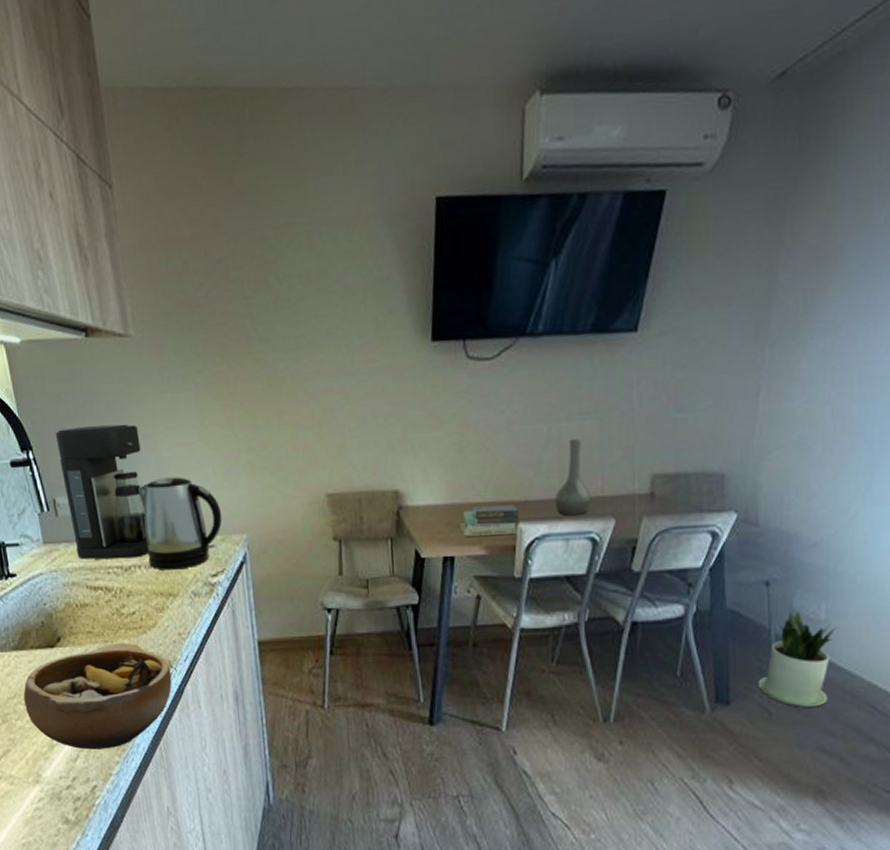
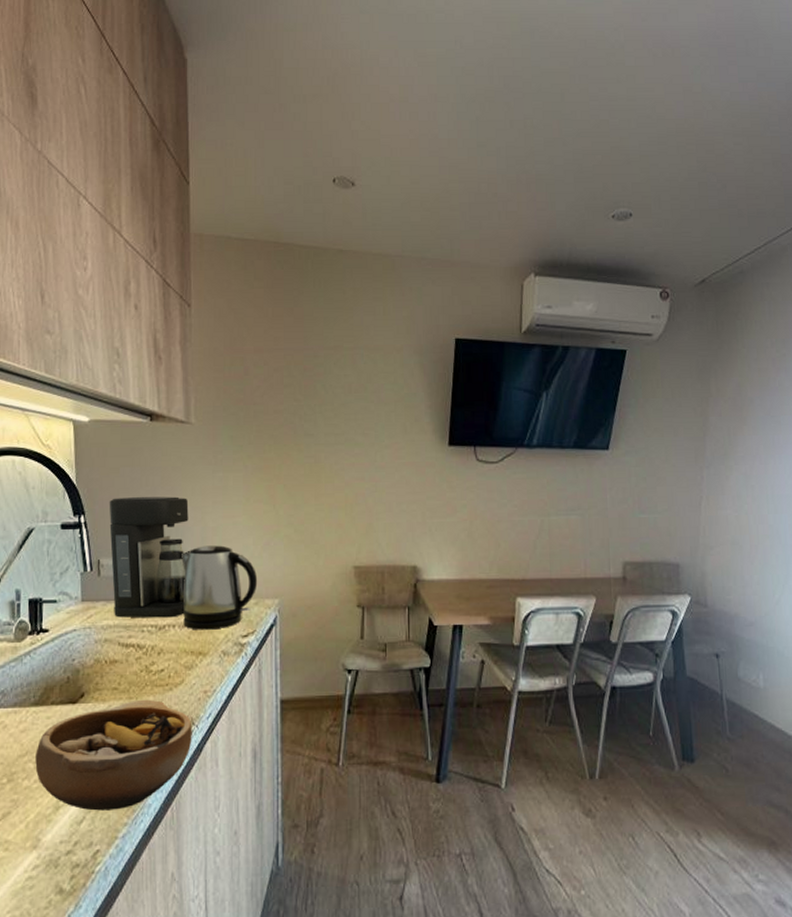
books: present [460,505,519,537] -> none [468,581,518,609]
vase: present [554,439,592,517] -> none [546,530,577,594]
planter: present [757,610,837,707] -> none [715,679,773,765]

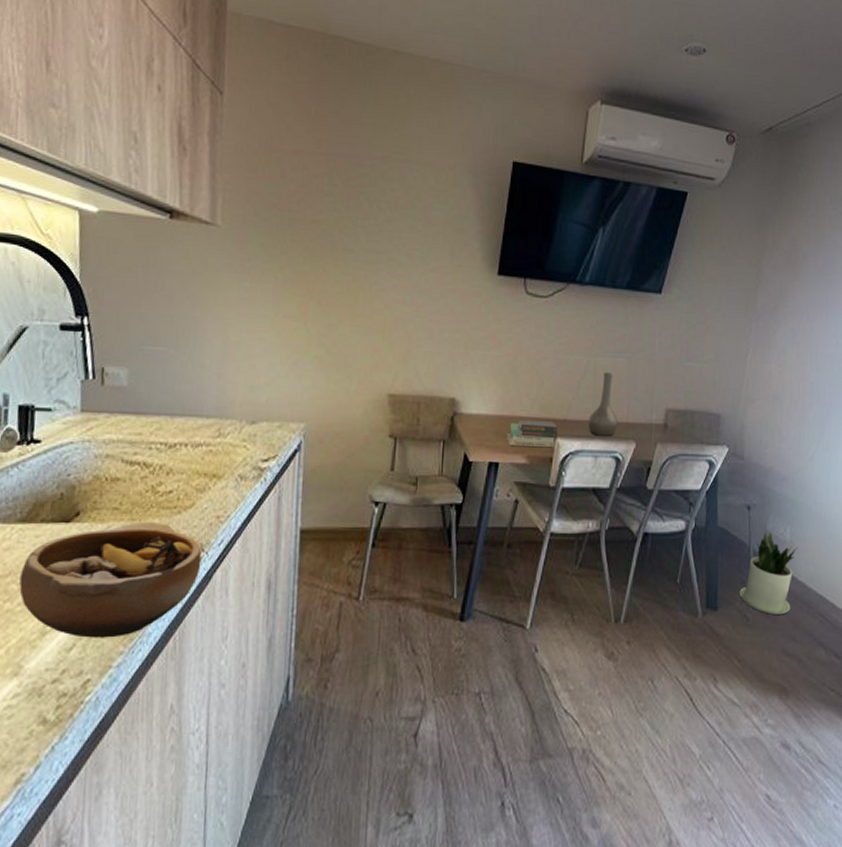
coffee maker: present [109,496,189,618] -> none [117,300,210,436]
kettle: present [181,545,258,630] -> none [197,360,283,452]
books: none [468,581,518,609] -> present [506,419,558,448]
vase: none [546,530,577,594] -> present [588,372,619,437]
planter: none [715,679,773,765] -> present [739,531,798,615]

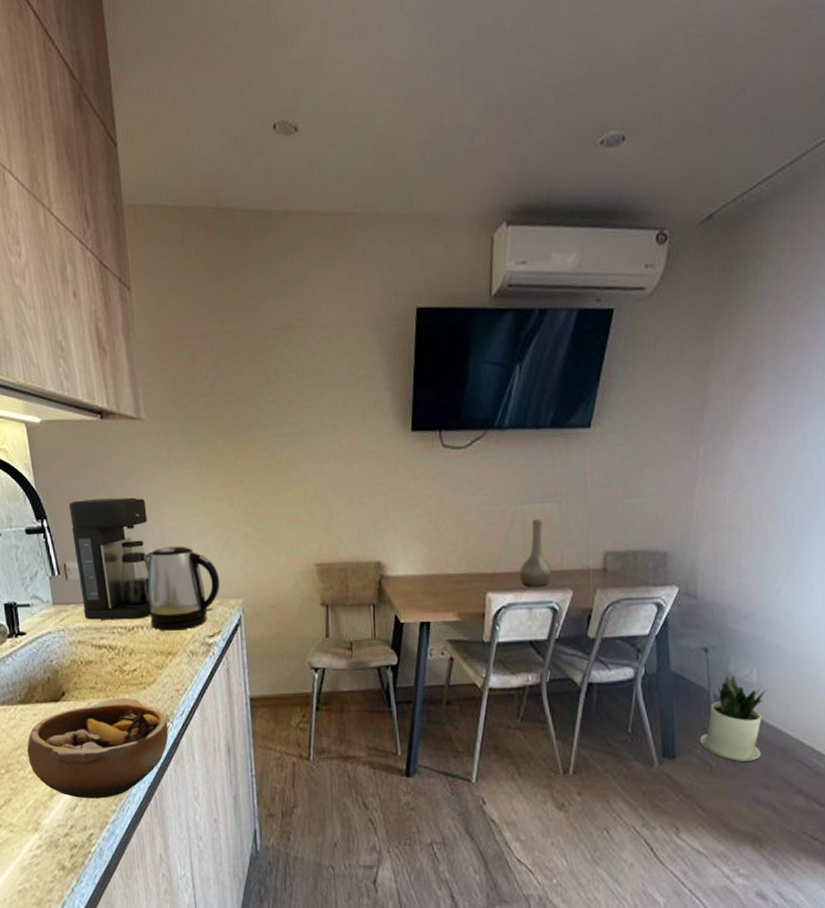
coffee maker: none [117,300,210,436] -> present [68,497,151,620]
kettle: none [197,360,283,452] -> present [143,546,220,631]
books: present [506,419,558,448] -> none [435,576,488,605]

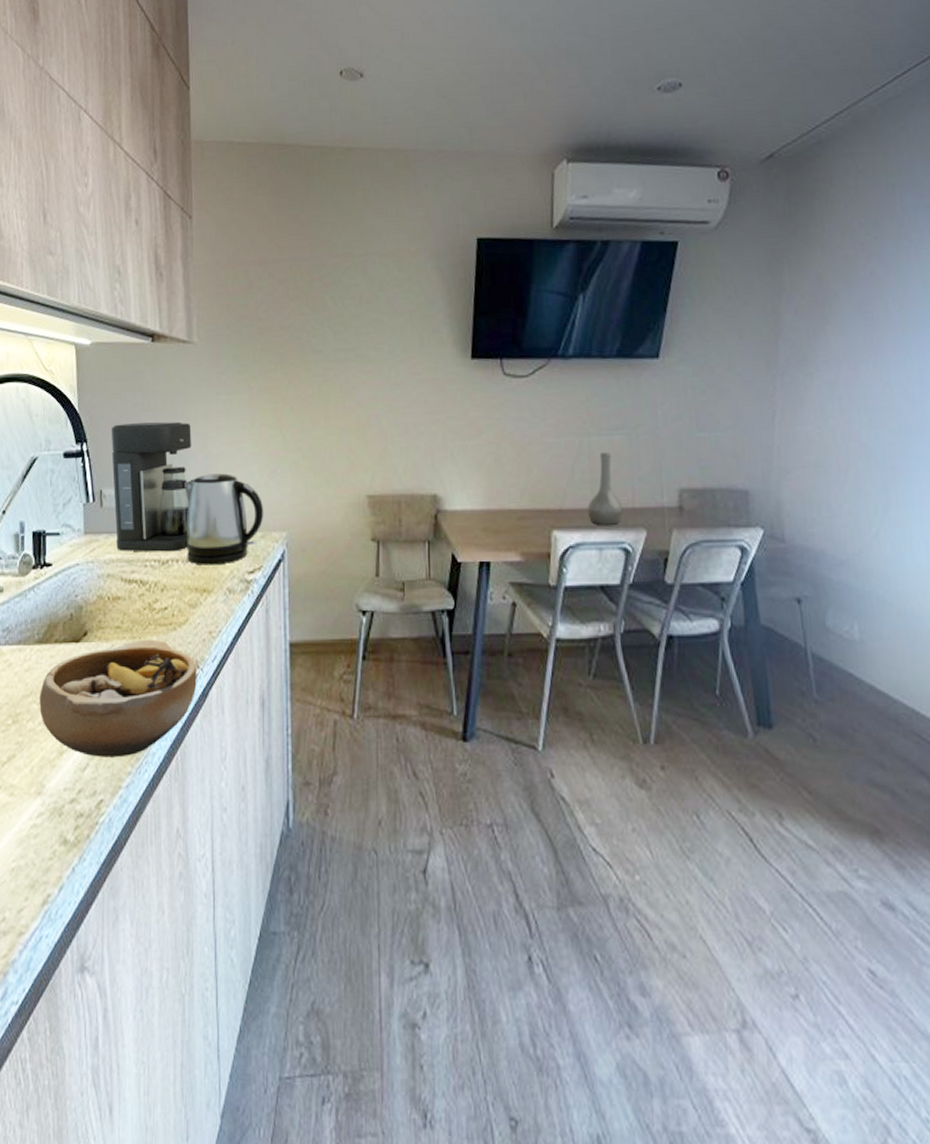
planter: present [699,674,767,762] -> none [798,629,873,734]

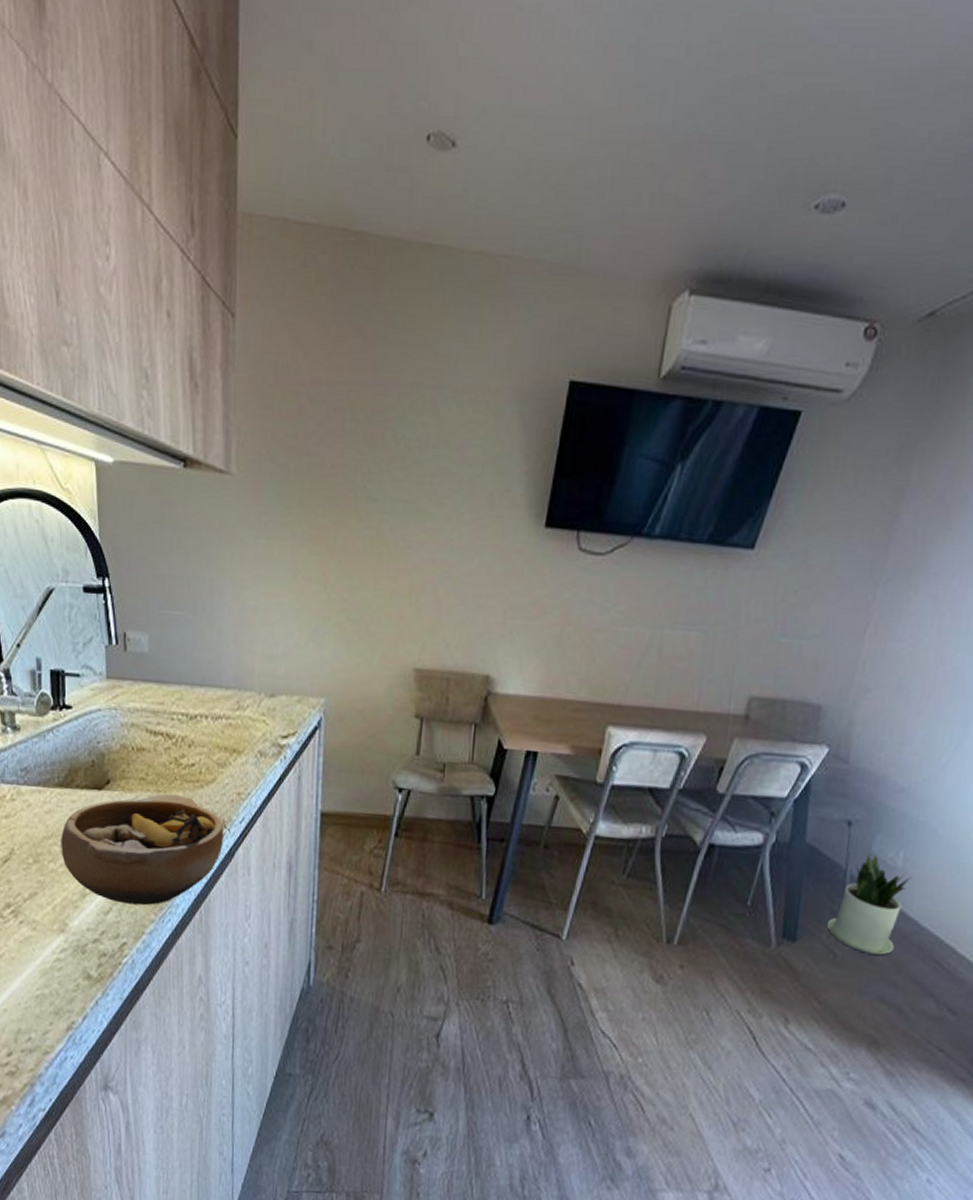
coffee maker: present [111,421,193,552] -> none [136,560,226,707]
kettle: present [185,473,264,565] -> none [216,627,302,726]
vase: present [587,452,623,526] -> none [647,648,686,728]
planter: none [798,629,873,734] -> present [826,853,913,955]

